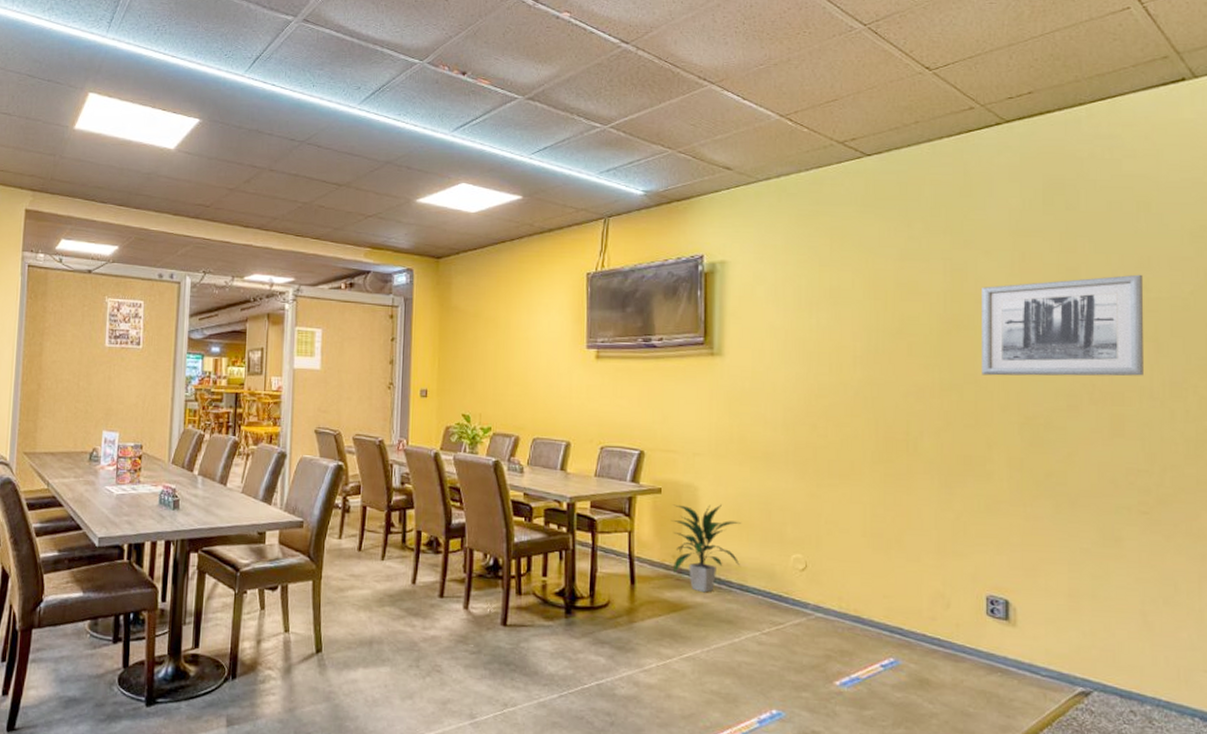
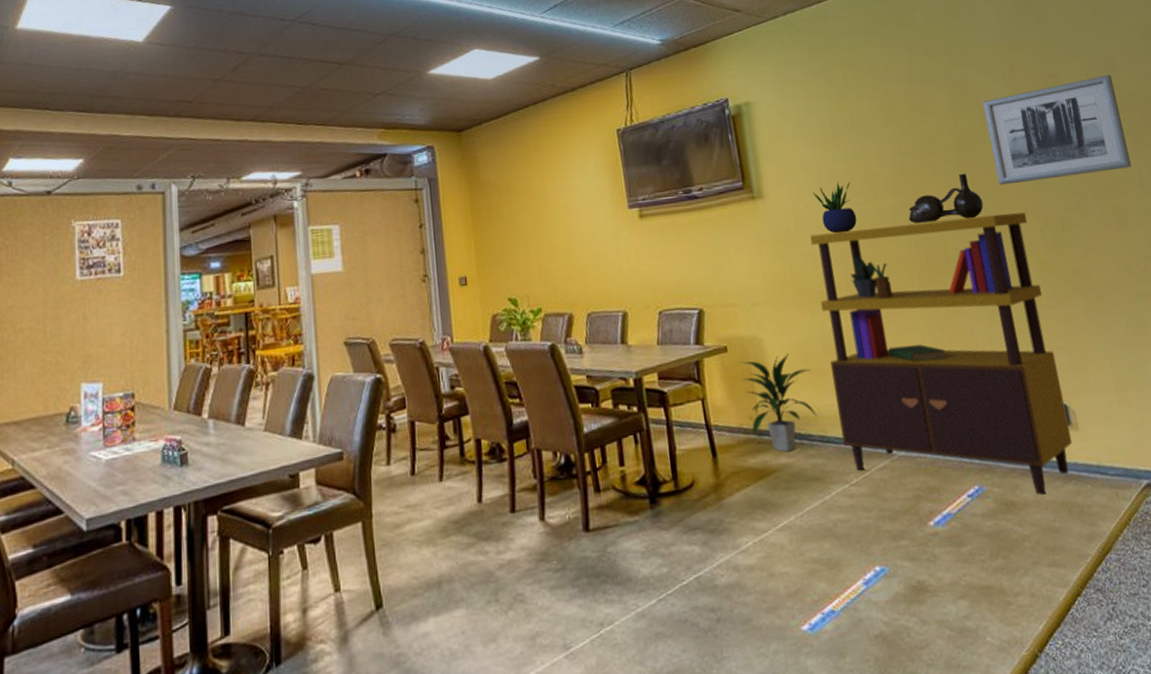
bookcase: none [762,397,1007,680] -> present [810,212,1073,495]
potted plant: none [775,349,817,400] -> present [812,182,857,234]
decorative vase: none [873,358,959,405] -> present [908,173,984,224]

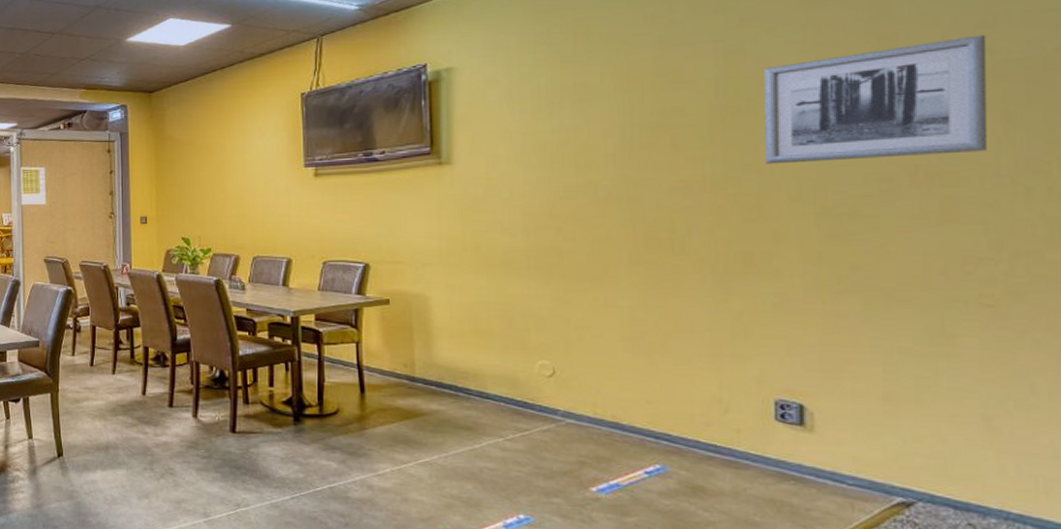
indoor plant: present [741,353,817,453] -> none [402,313,479,400]
bookcase: present [810,212,1073,495] -> none [501,196,802,488]
potted plant: present [812,182,857,234] -> none [511,152,562,204]
decorative vase: present [908,173,984,224] -> none [629,148,737,201]

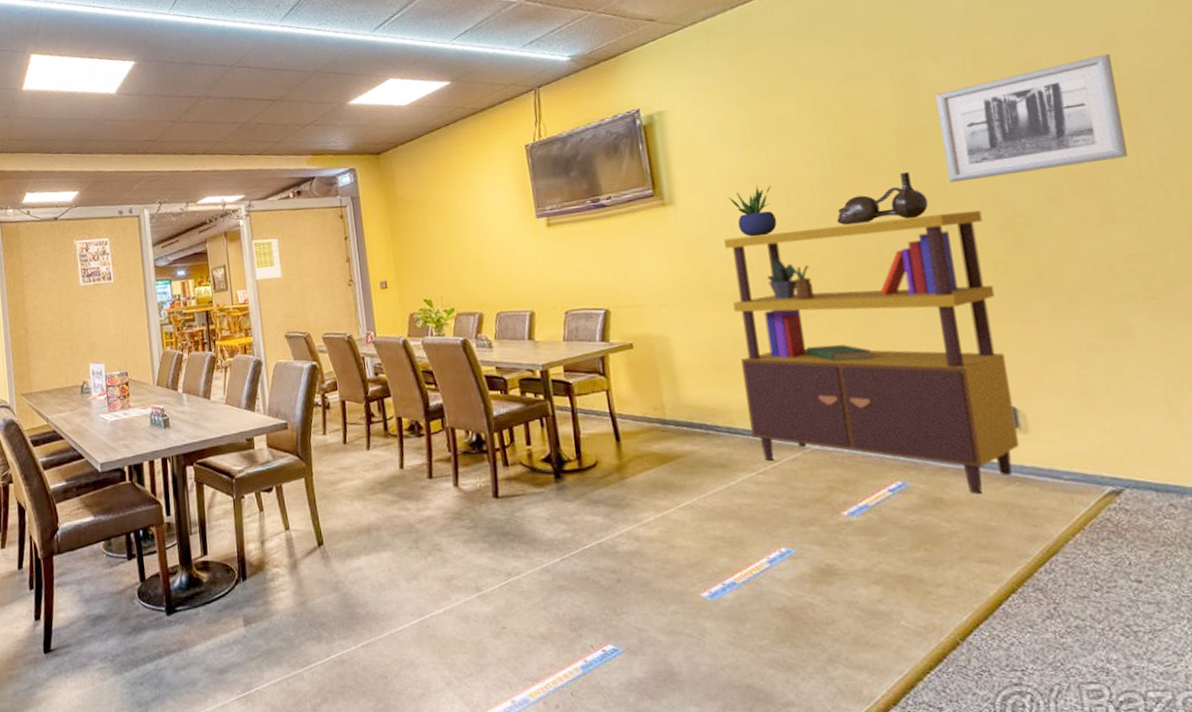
bookcase: none [501,196,802,488] -> present [724,210,1020,494]
potted plant: none [511,152,562,204] -> present [728,185,778,237]
decorative vase: none [629,148,737,201] -> present [837,171,929,226]

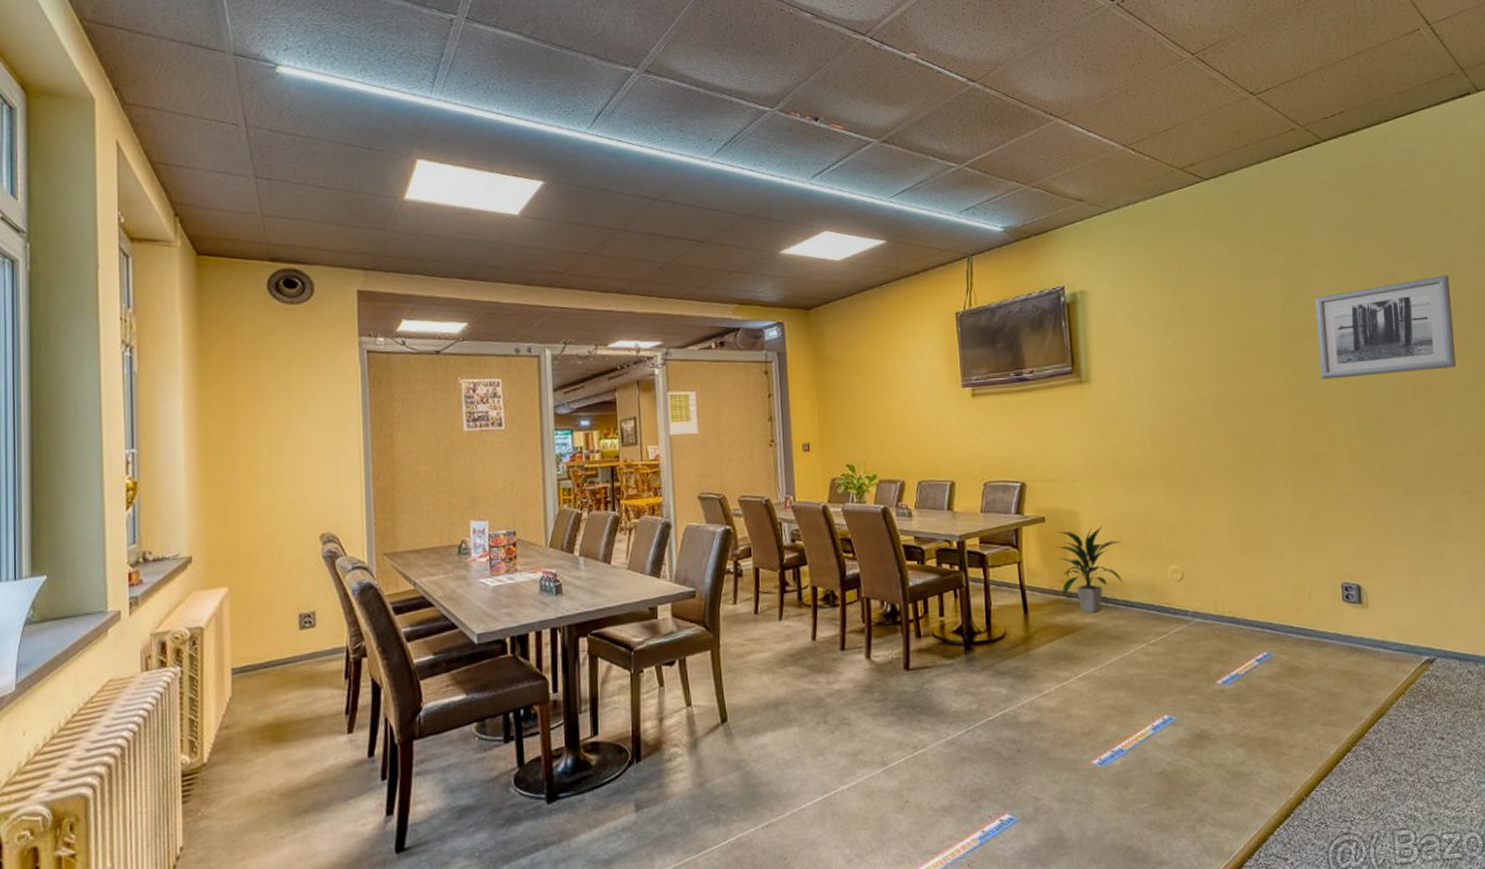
indoor plant: none [647,351,725,441] -> present [1057,526,1123,613]
bookcase: present [724,210,1020,494] -> none [1132,406,1361,664]
potted plant: present [728,185,778,237] -> none [1138,370,1179,419]
decorative vase: present [837,171,929,226] -> none [1229,366,1303,413]

